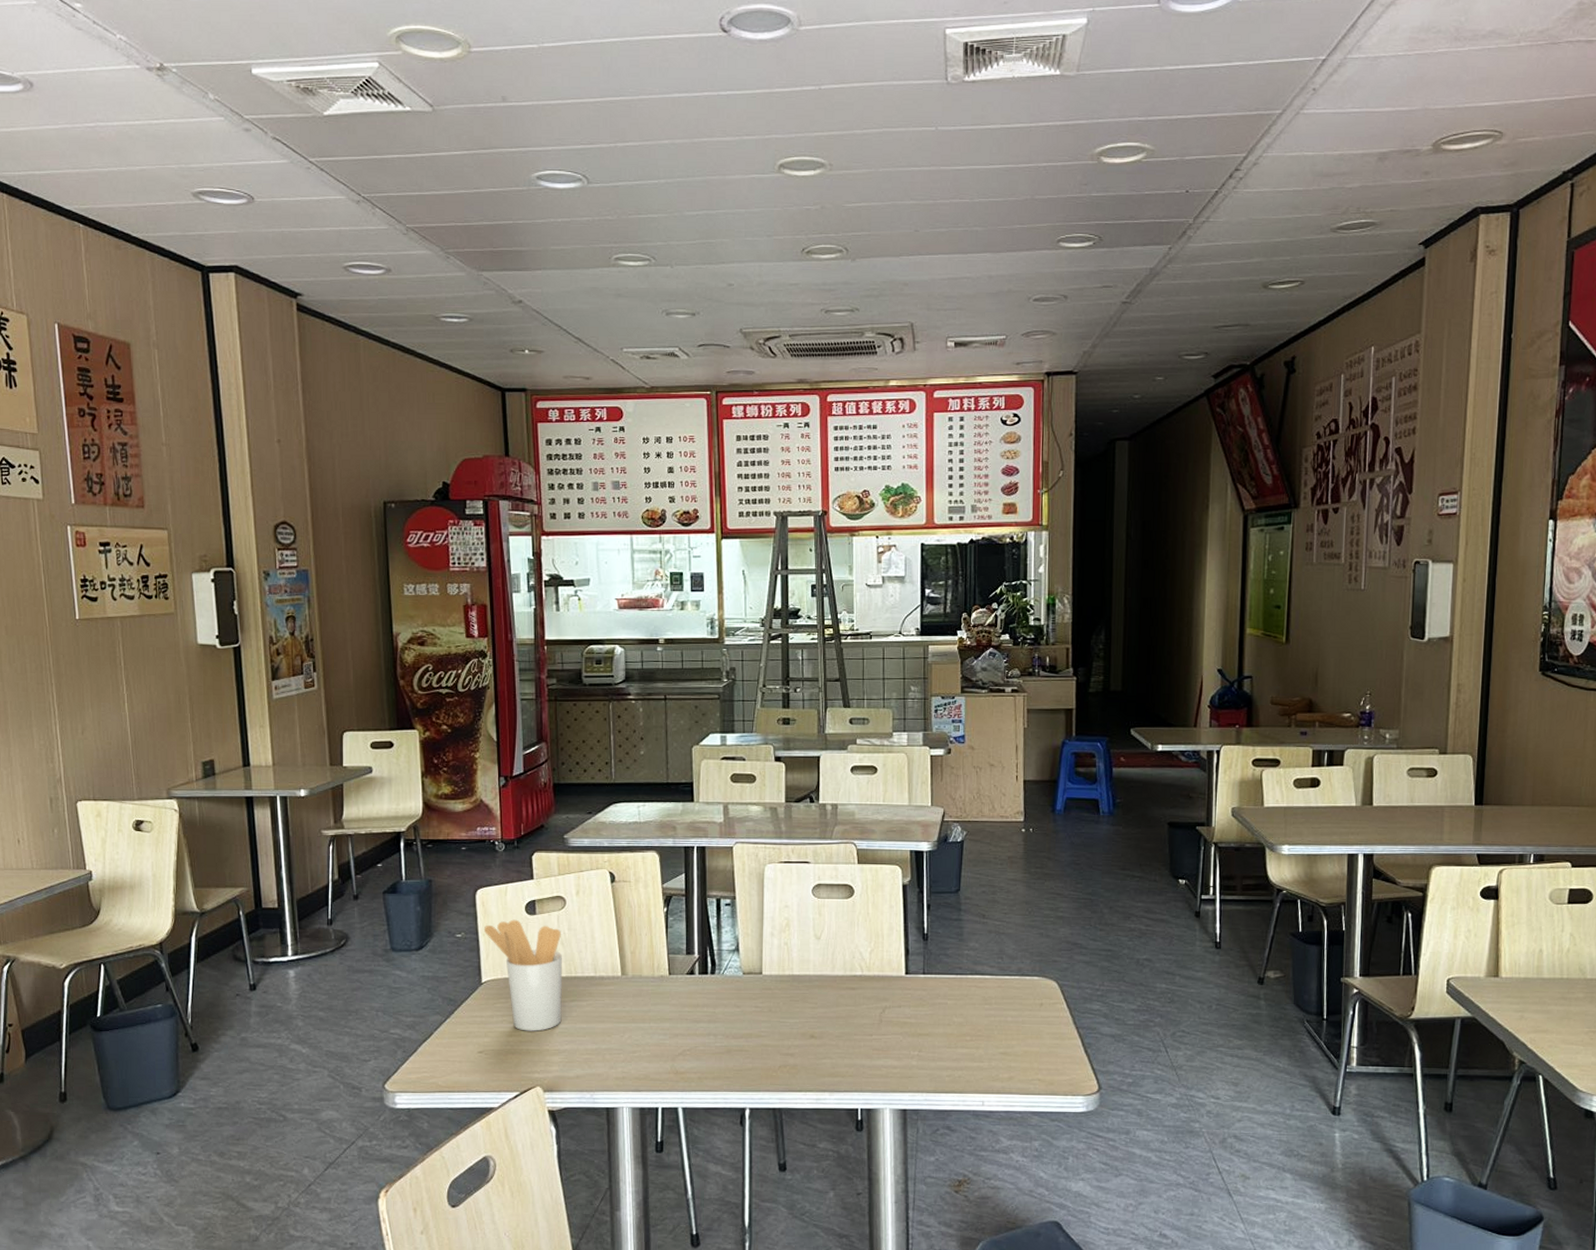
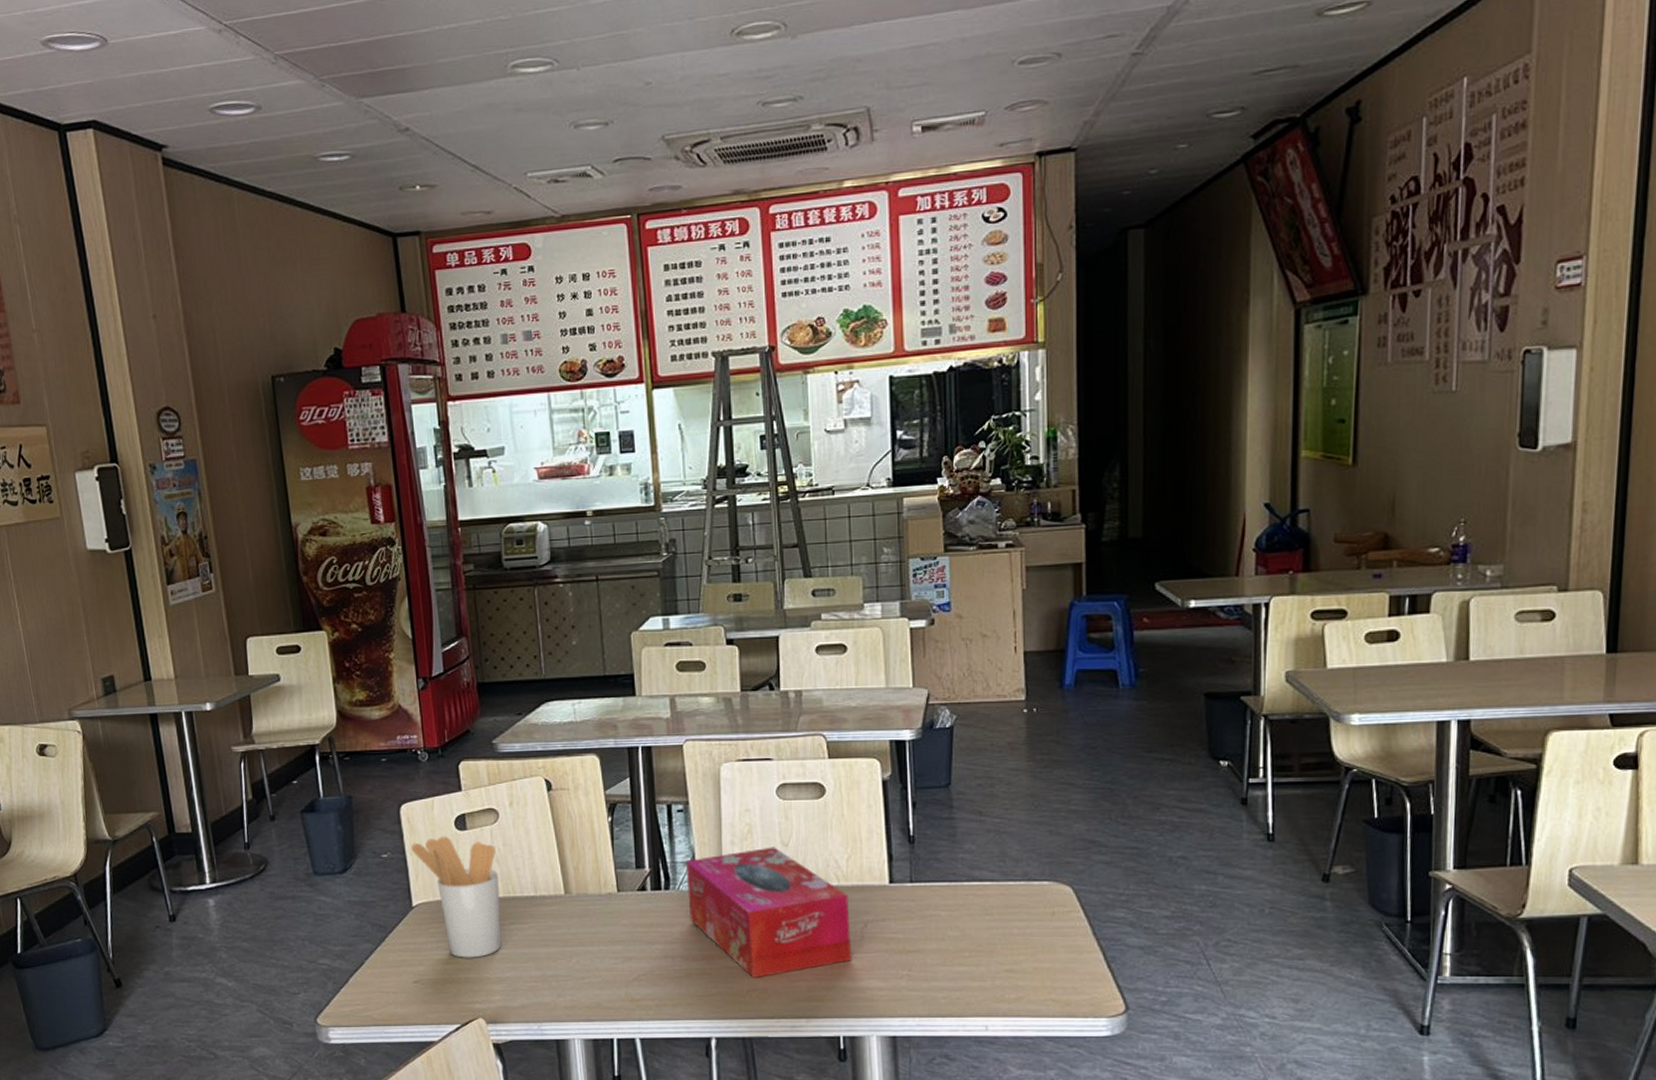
tissue box: none [730,939,872,1055] -> present [685,847,852,978]

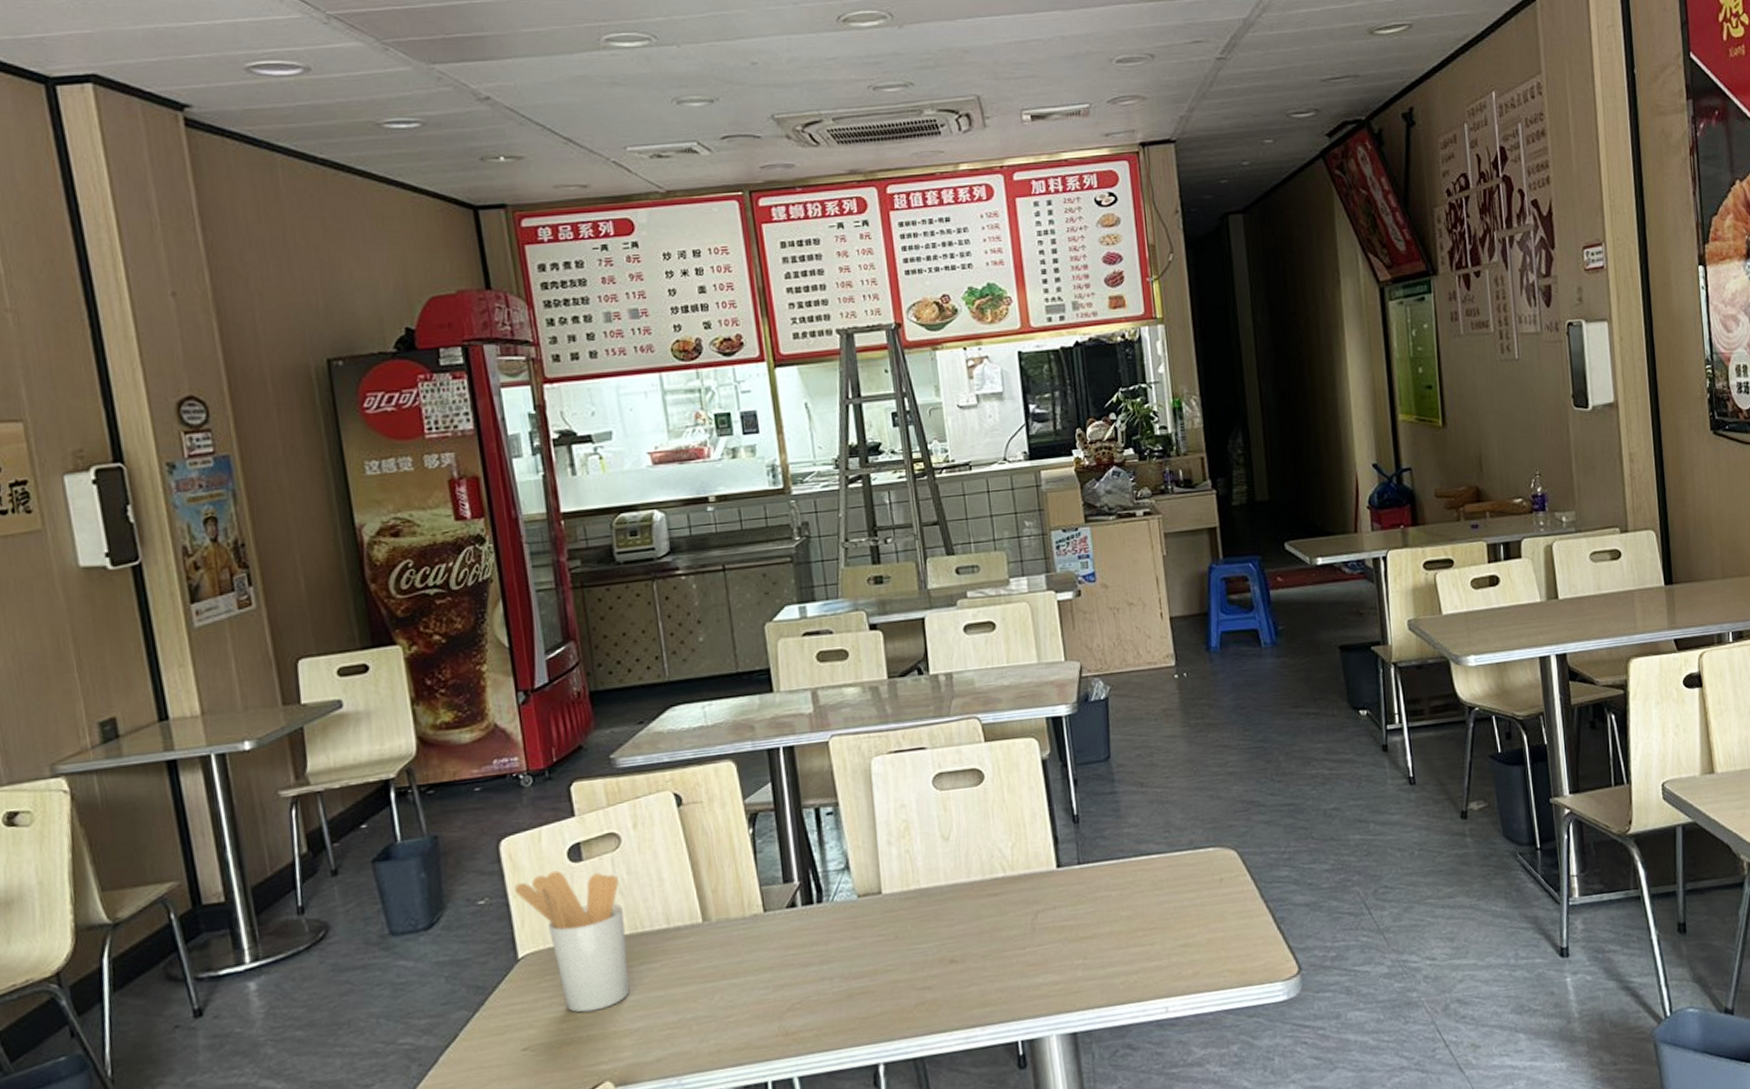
tissue box: present [685,847,852,978] -> none [838,842,1025,990]

